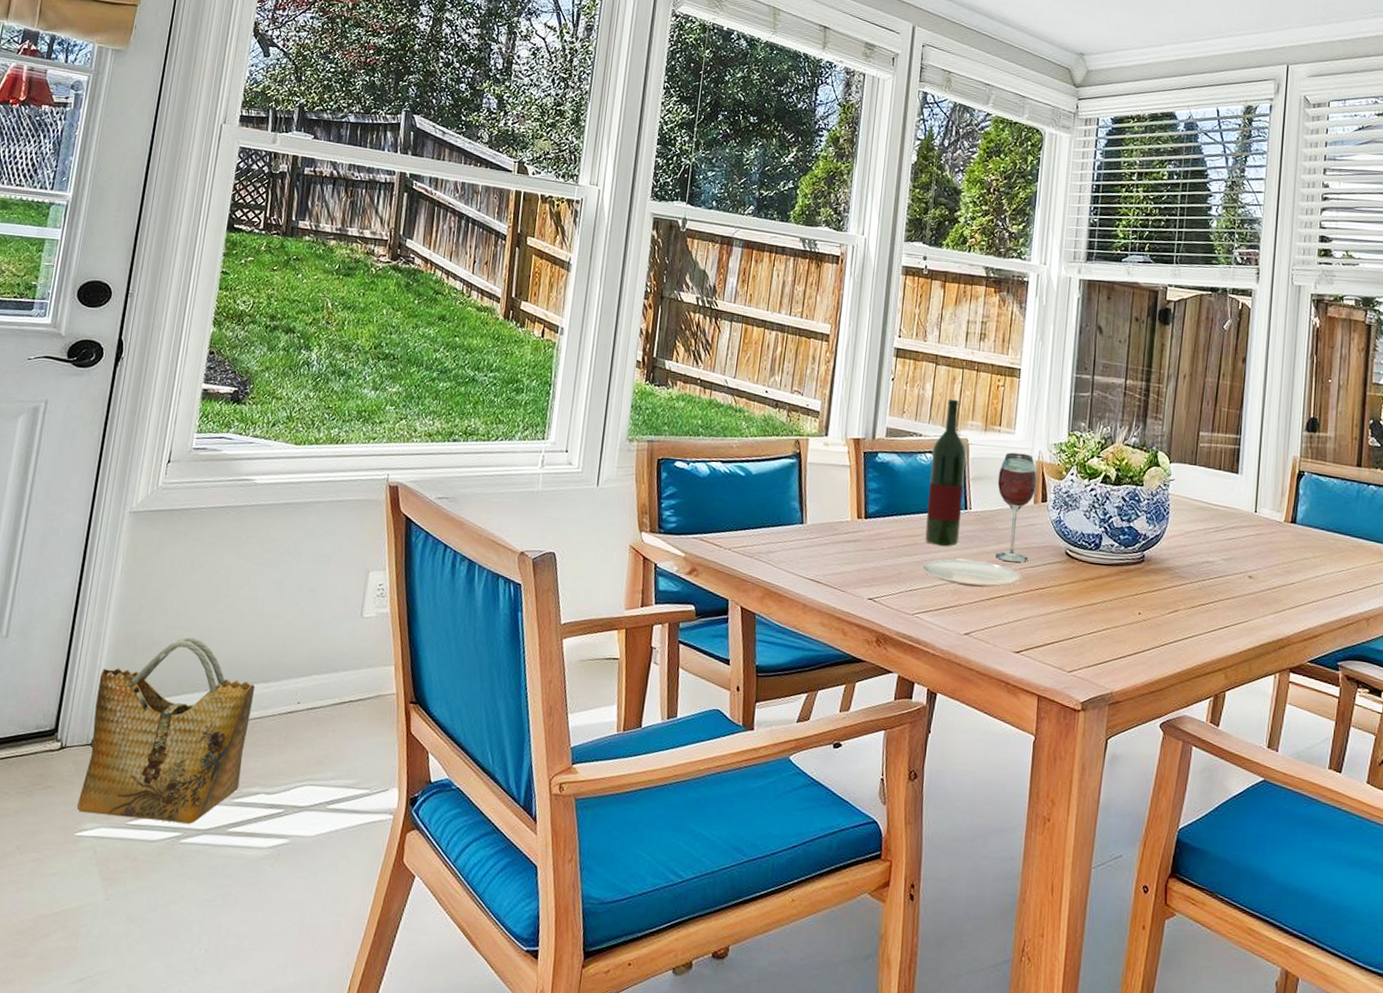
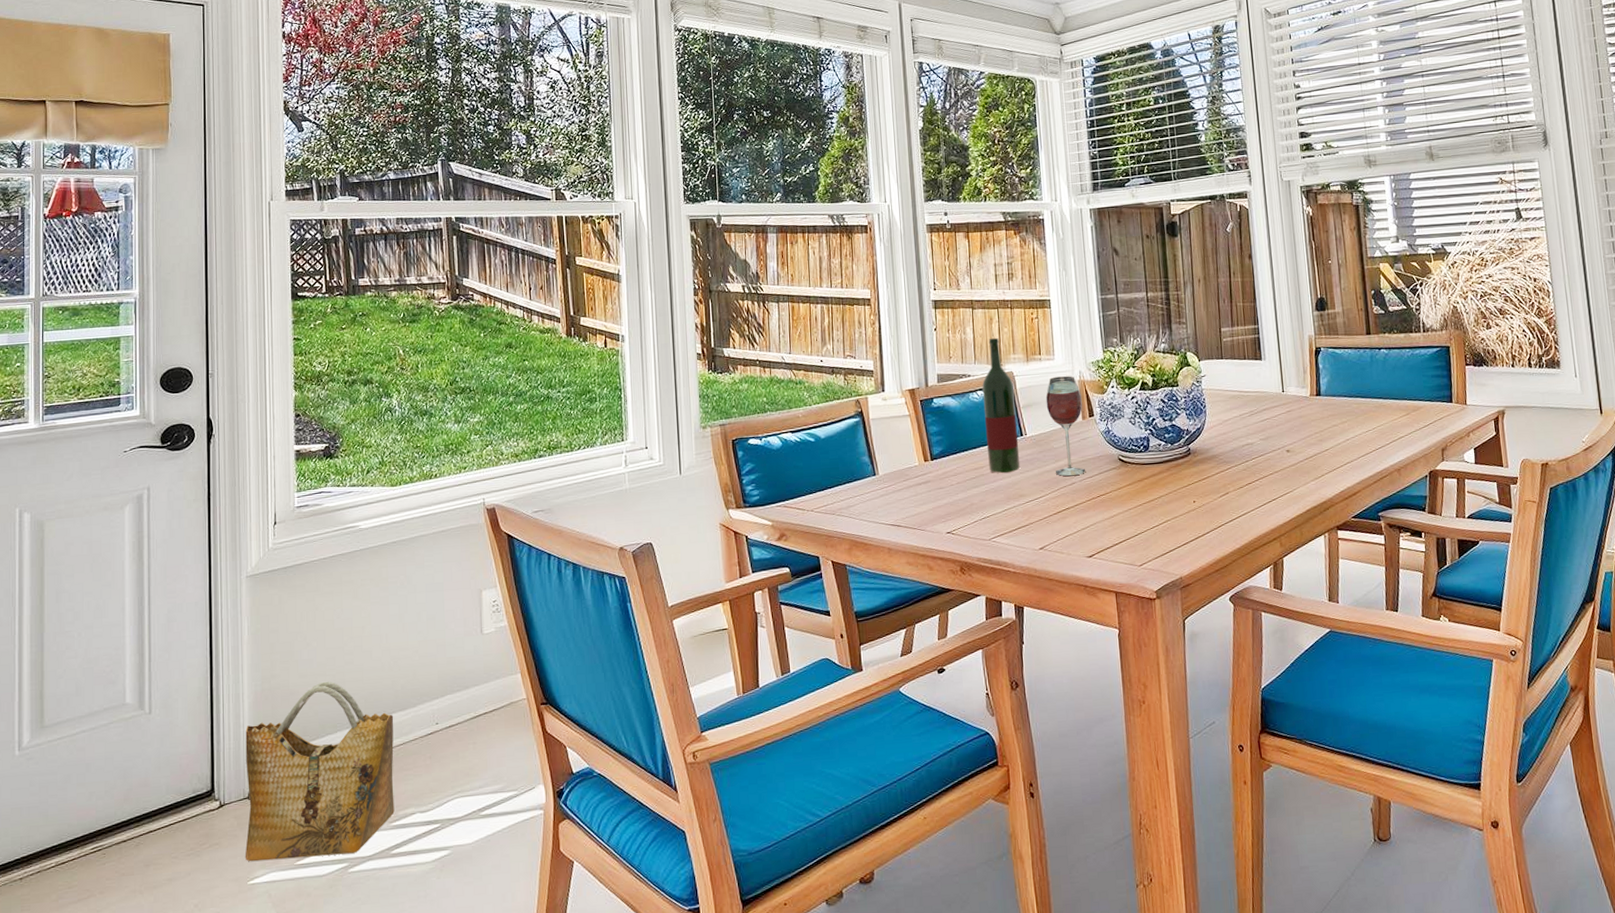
plate: present [922,559,1021,588] -> none [991,480,1082,506]

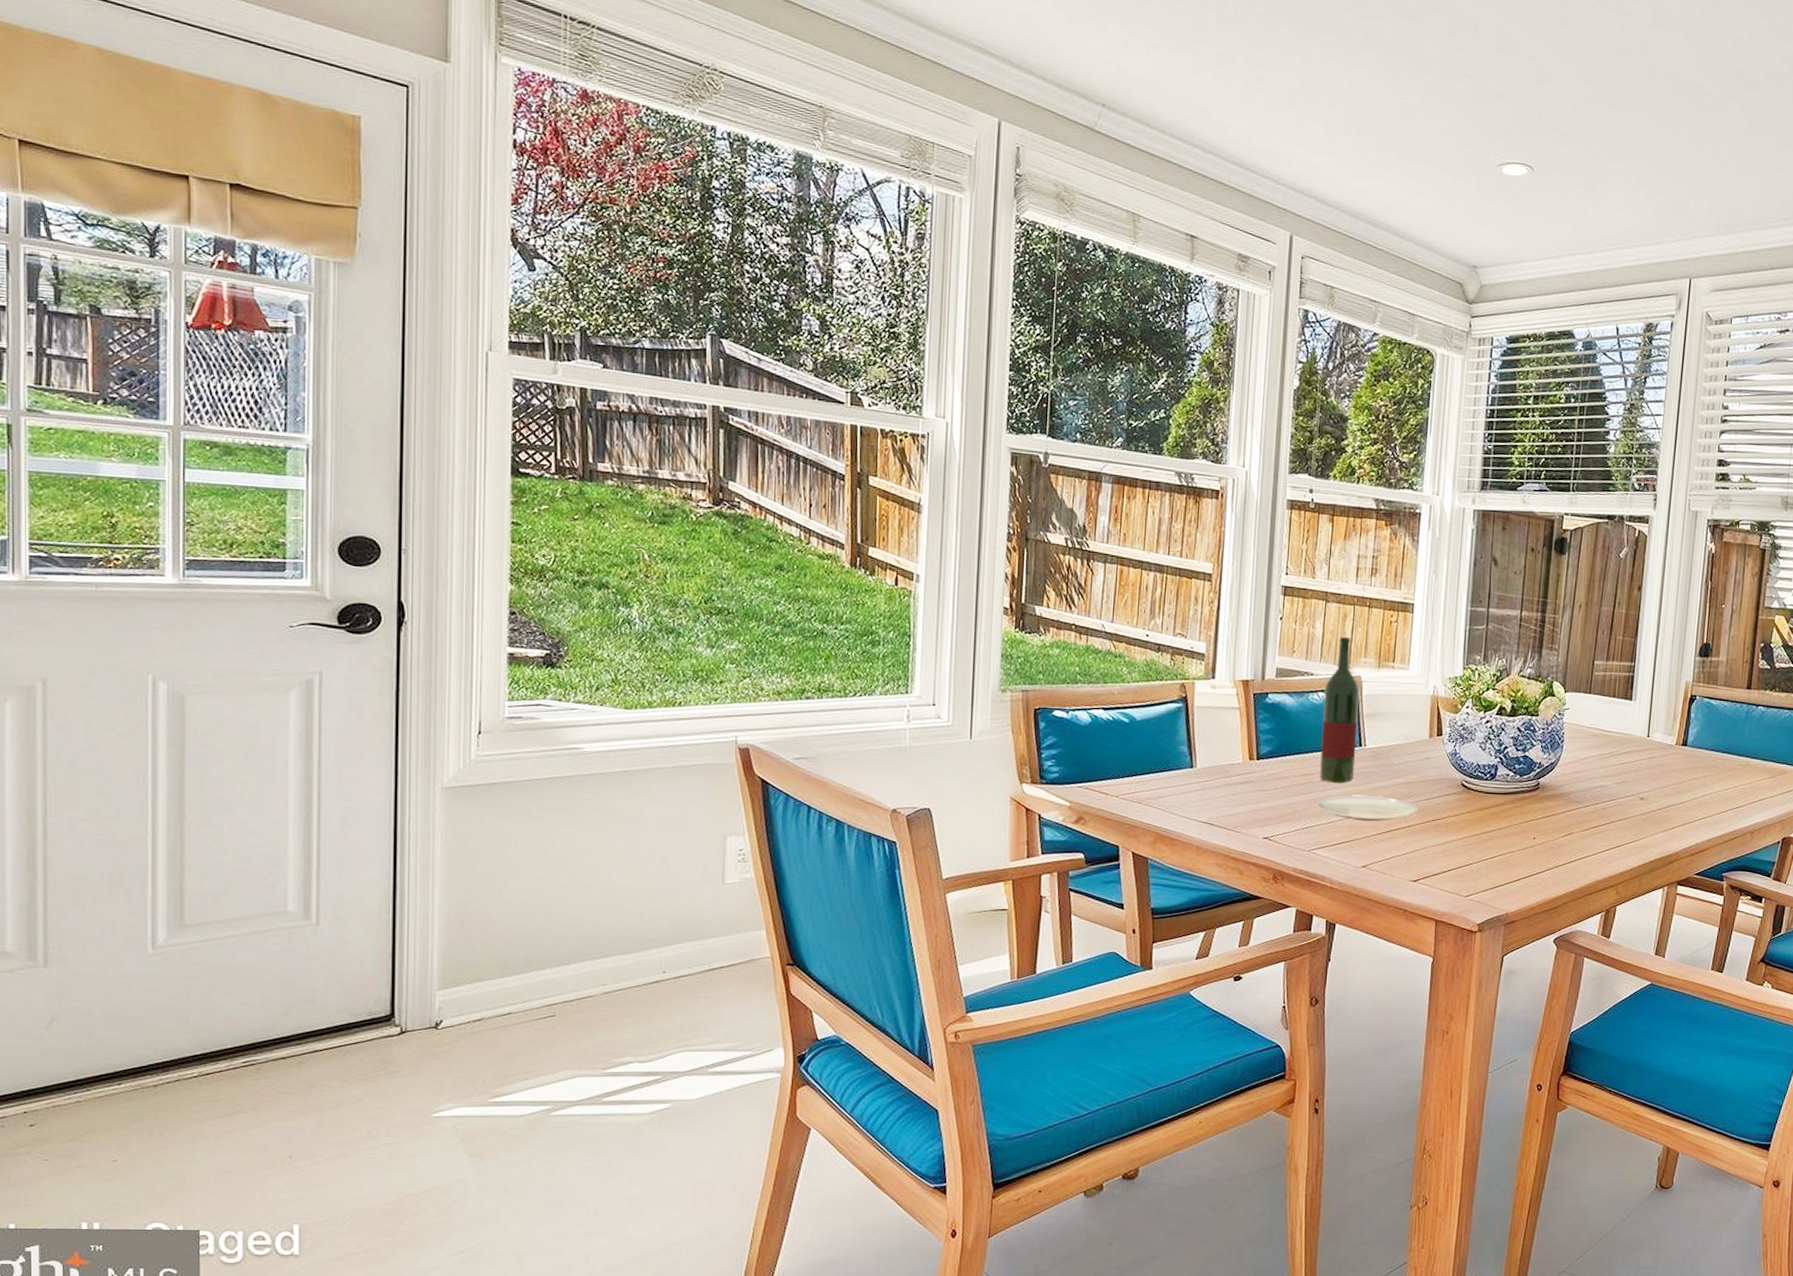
grocery bag: present [244,681,395,862] -> none [429,913,614,1097]
plate: none [991,480,1082,506] -> present [1318,795,1417,822]
wineglass: present [1045,376,1086,476] -> none [1390,688,1432,796]

